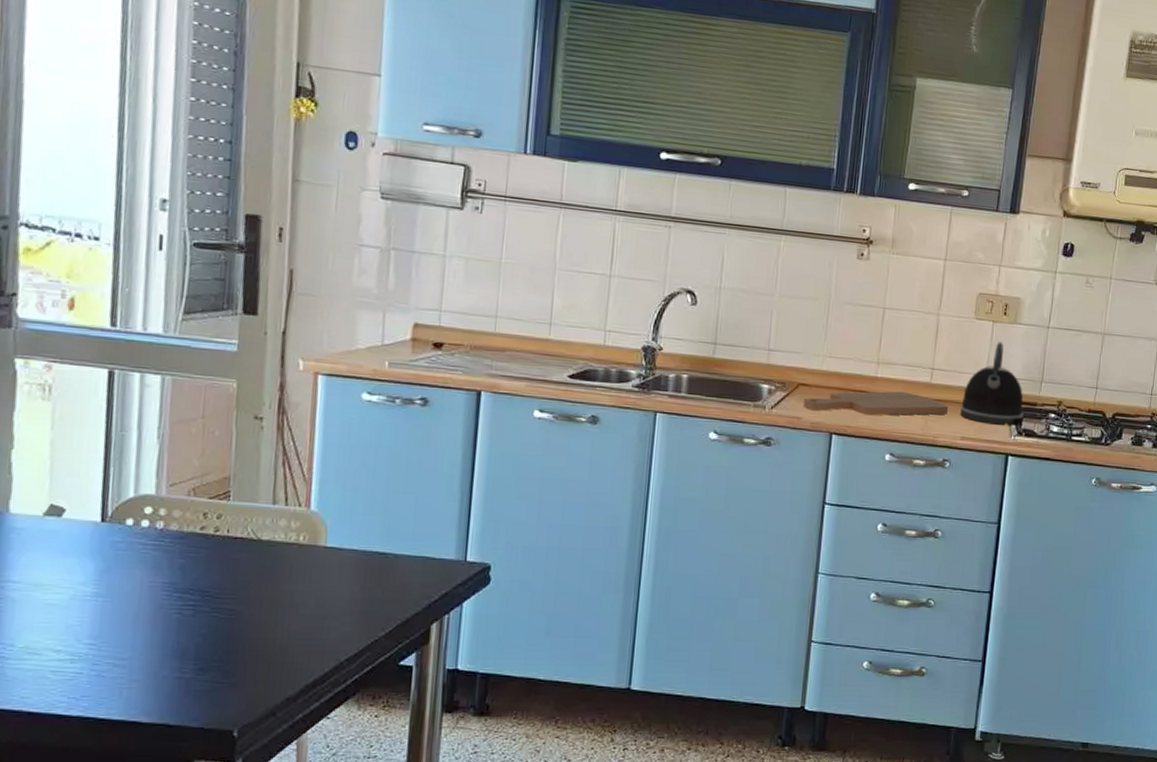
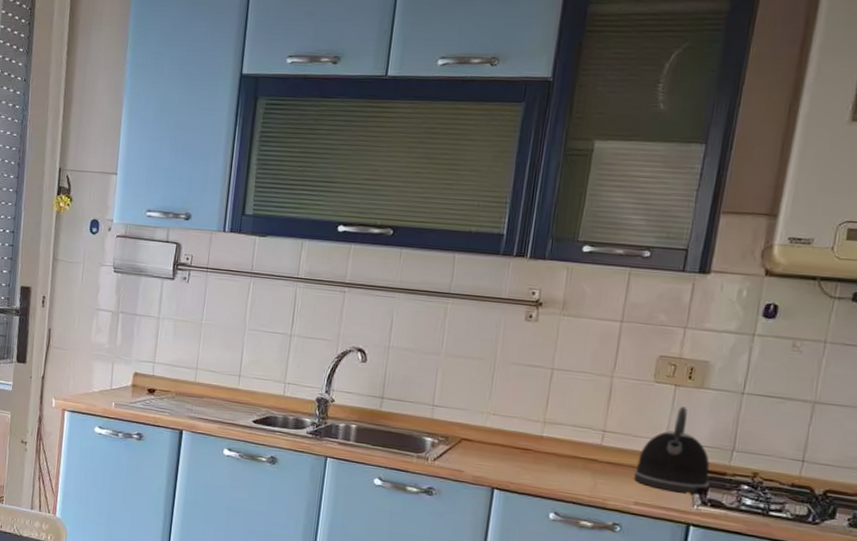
cutting board: present [803,391,948,416] -> none [465,448,621,478]

